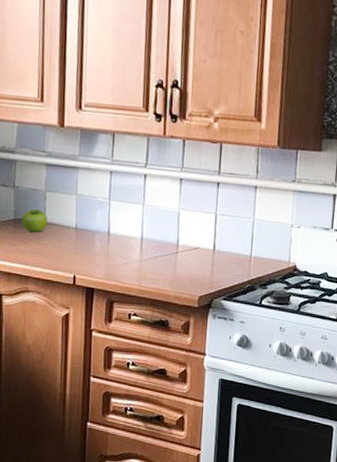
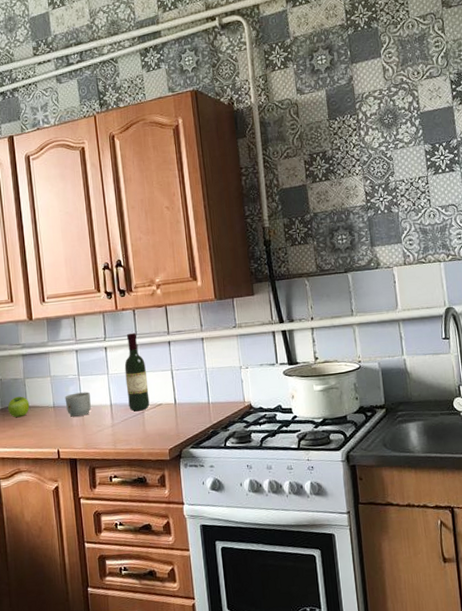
mug: none [90,218,120,244] -> present [64,392,91,417]
wine bottle: none [162,164,188,251] -> present [124,332,150,412]

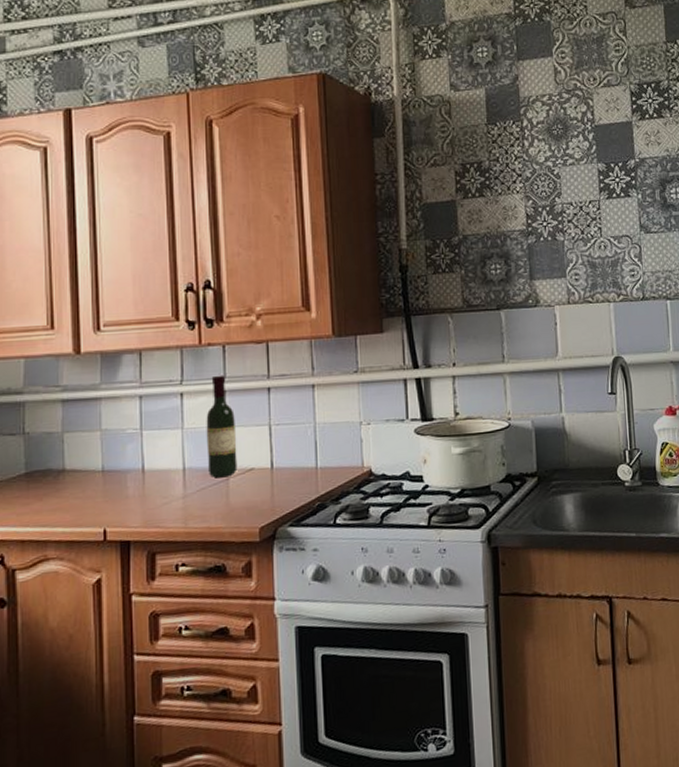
fruit: present [7,396,30,418] -> none [34,456,67,486]
mug: present [64,392,91,417] -> none [119,451,156,485]

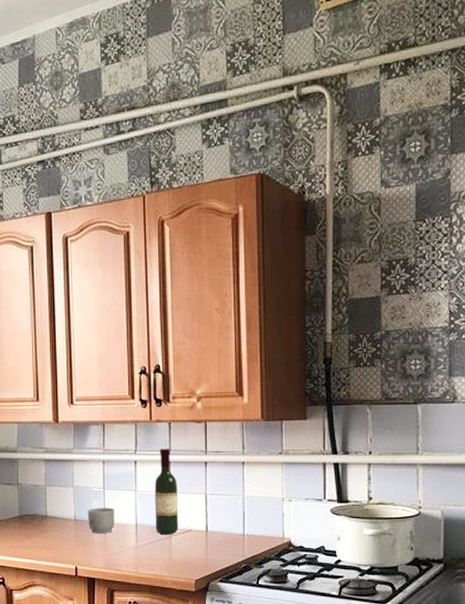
mug: none [119,451,156,485] -> present [87,507,115,533]

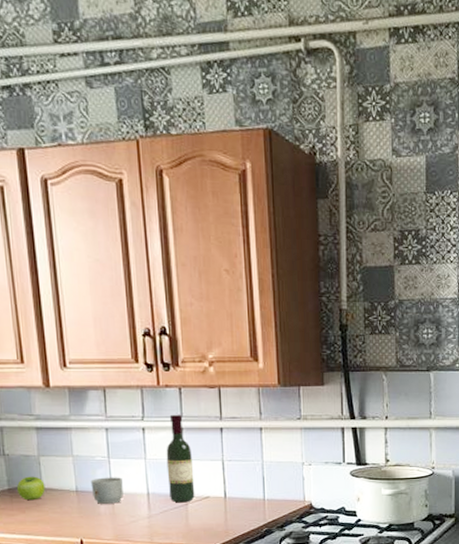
fruit: none [25,504,49,527] -> present [16,476,45,501]

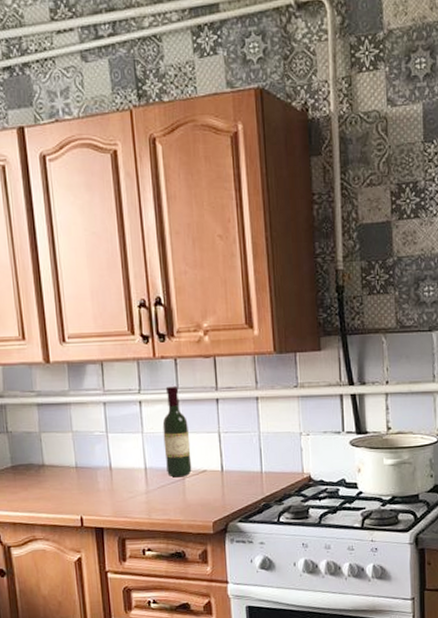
fruit: present [16,476,45,501] -> none [19,453,47,478]
mug: present [90,477,123,504] -> none [89,452,122,480]

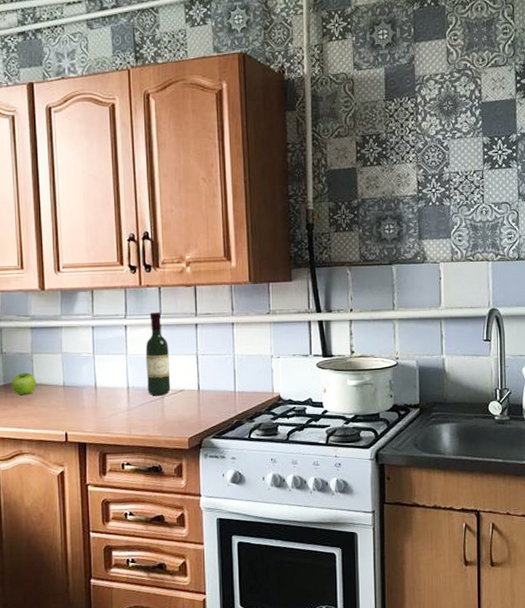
fruit: none [19,453,47,478] -> present [11,372,36,396]

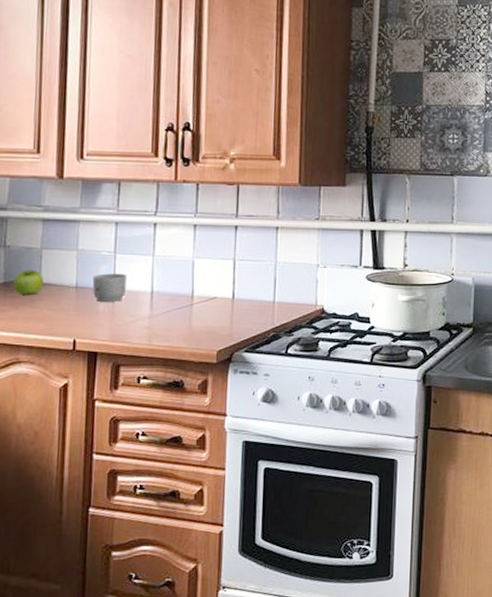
mug: none [76,372,106,398] -> present [92,273,127,302]
wine bottle: present [145,311,171,396] -> none [174,210,203,303]

